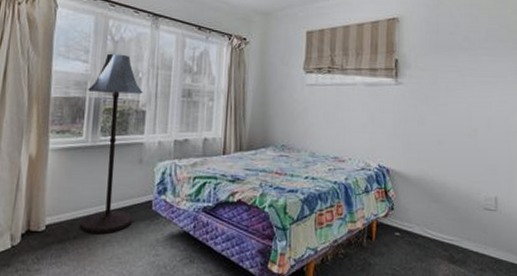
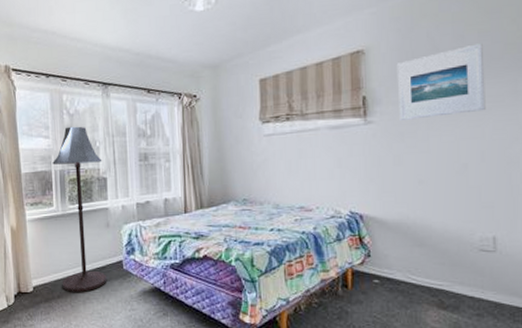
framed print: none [424,26,493,85] -> present [396,43,486,120]

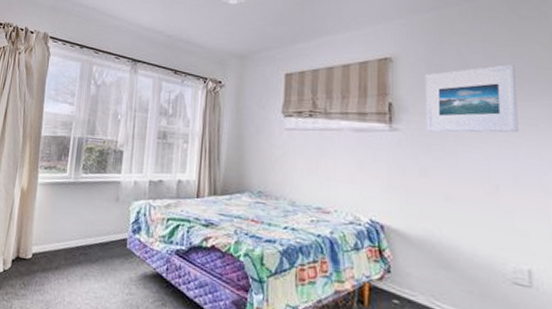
floor lamp: present [52,126,107,292] -> none [61,96,122,267]

